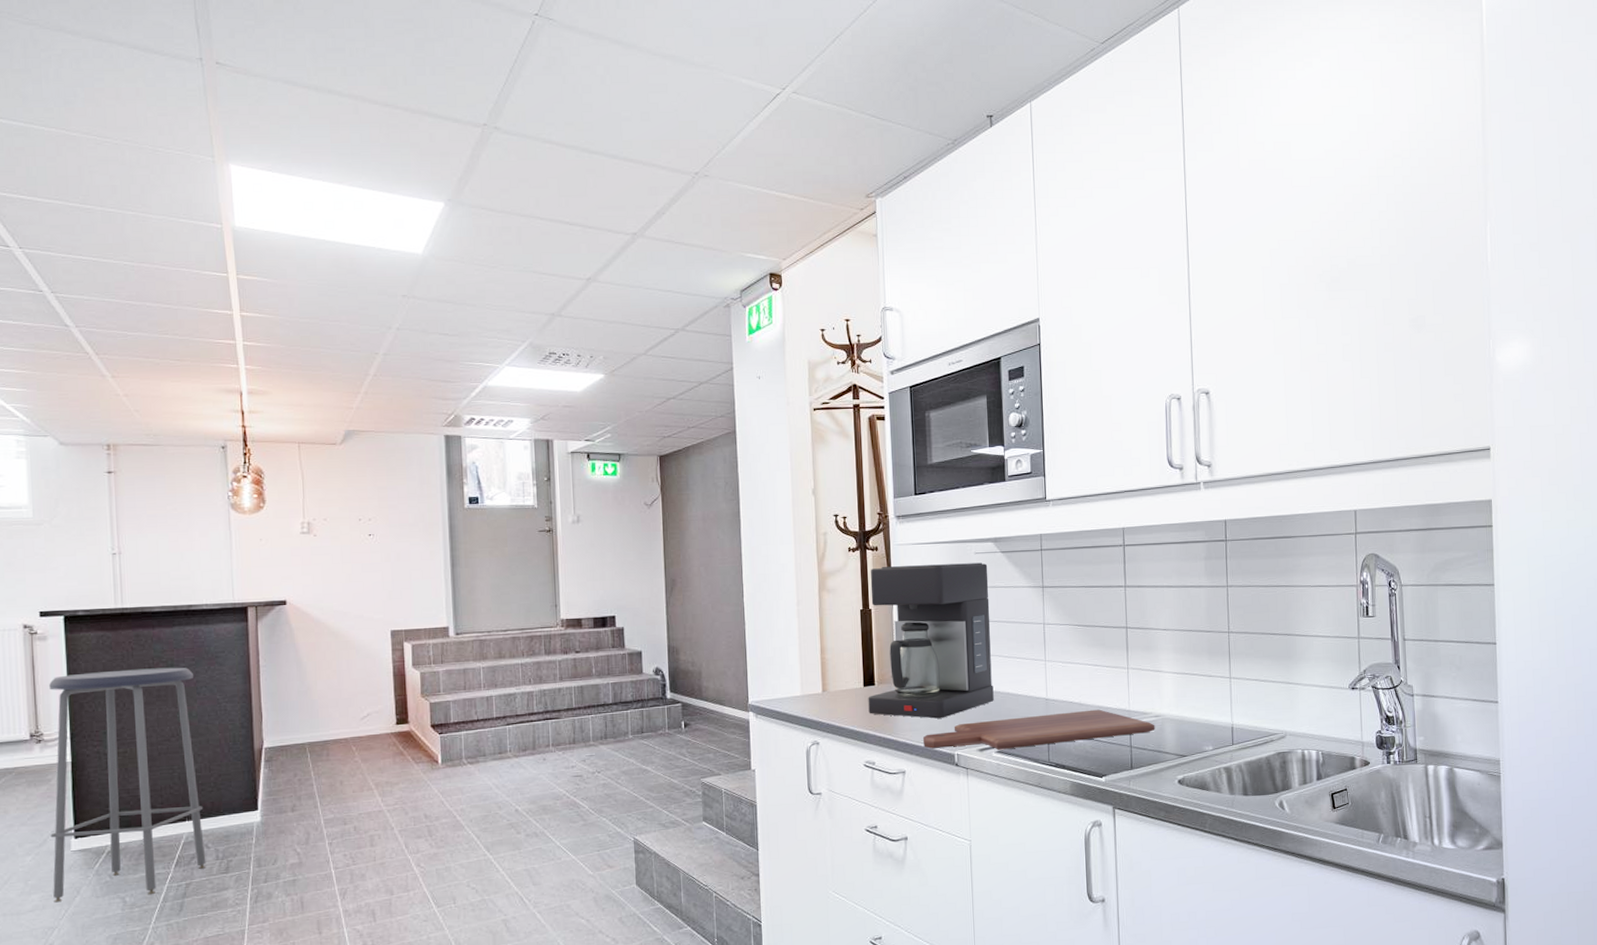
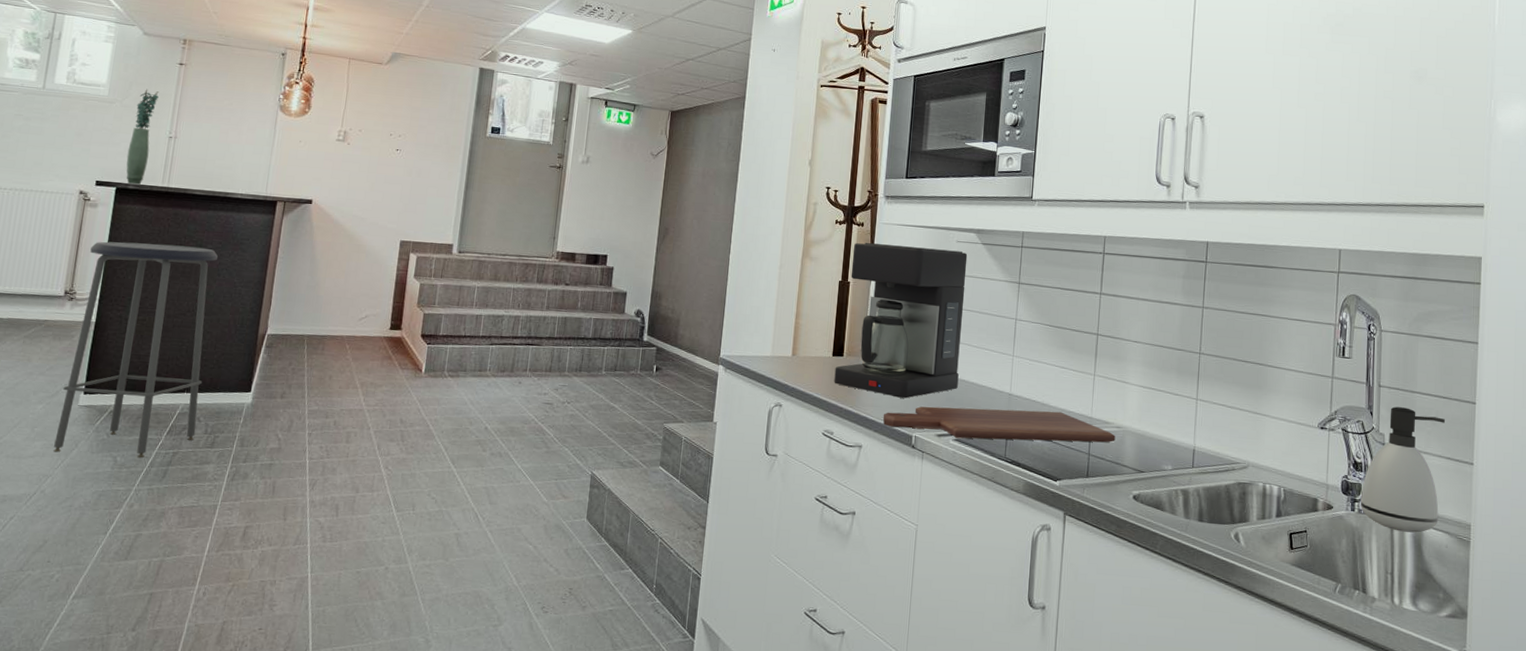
vase: none [68,504,94,611] -> present [126,88,159,186]
soap dispenser: none [1395,657,1470,777] -> present [1360,406,1446,533]

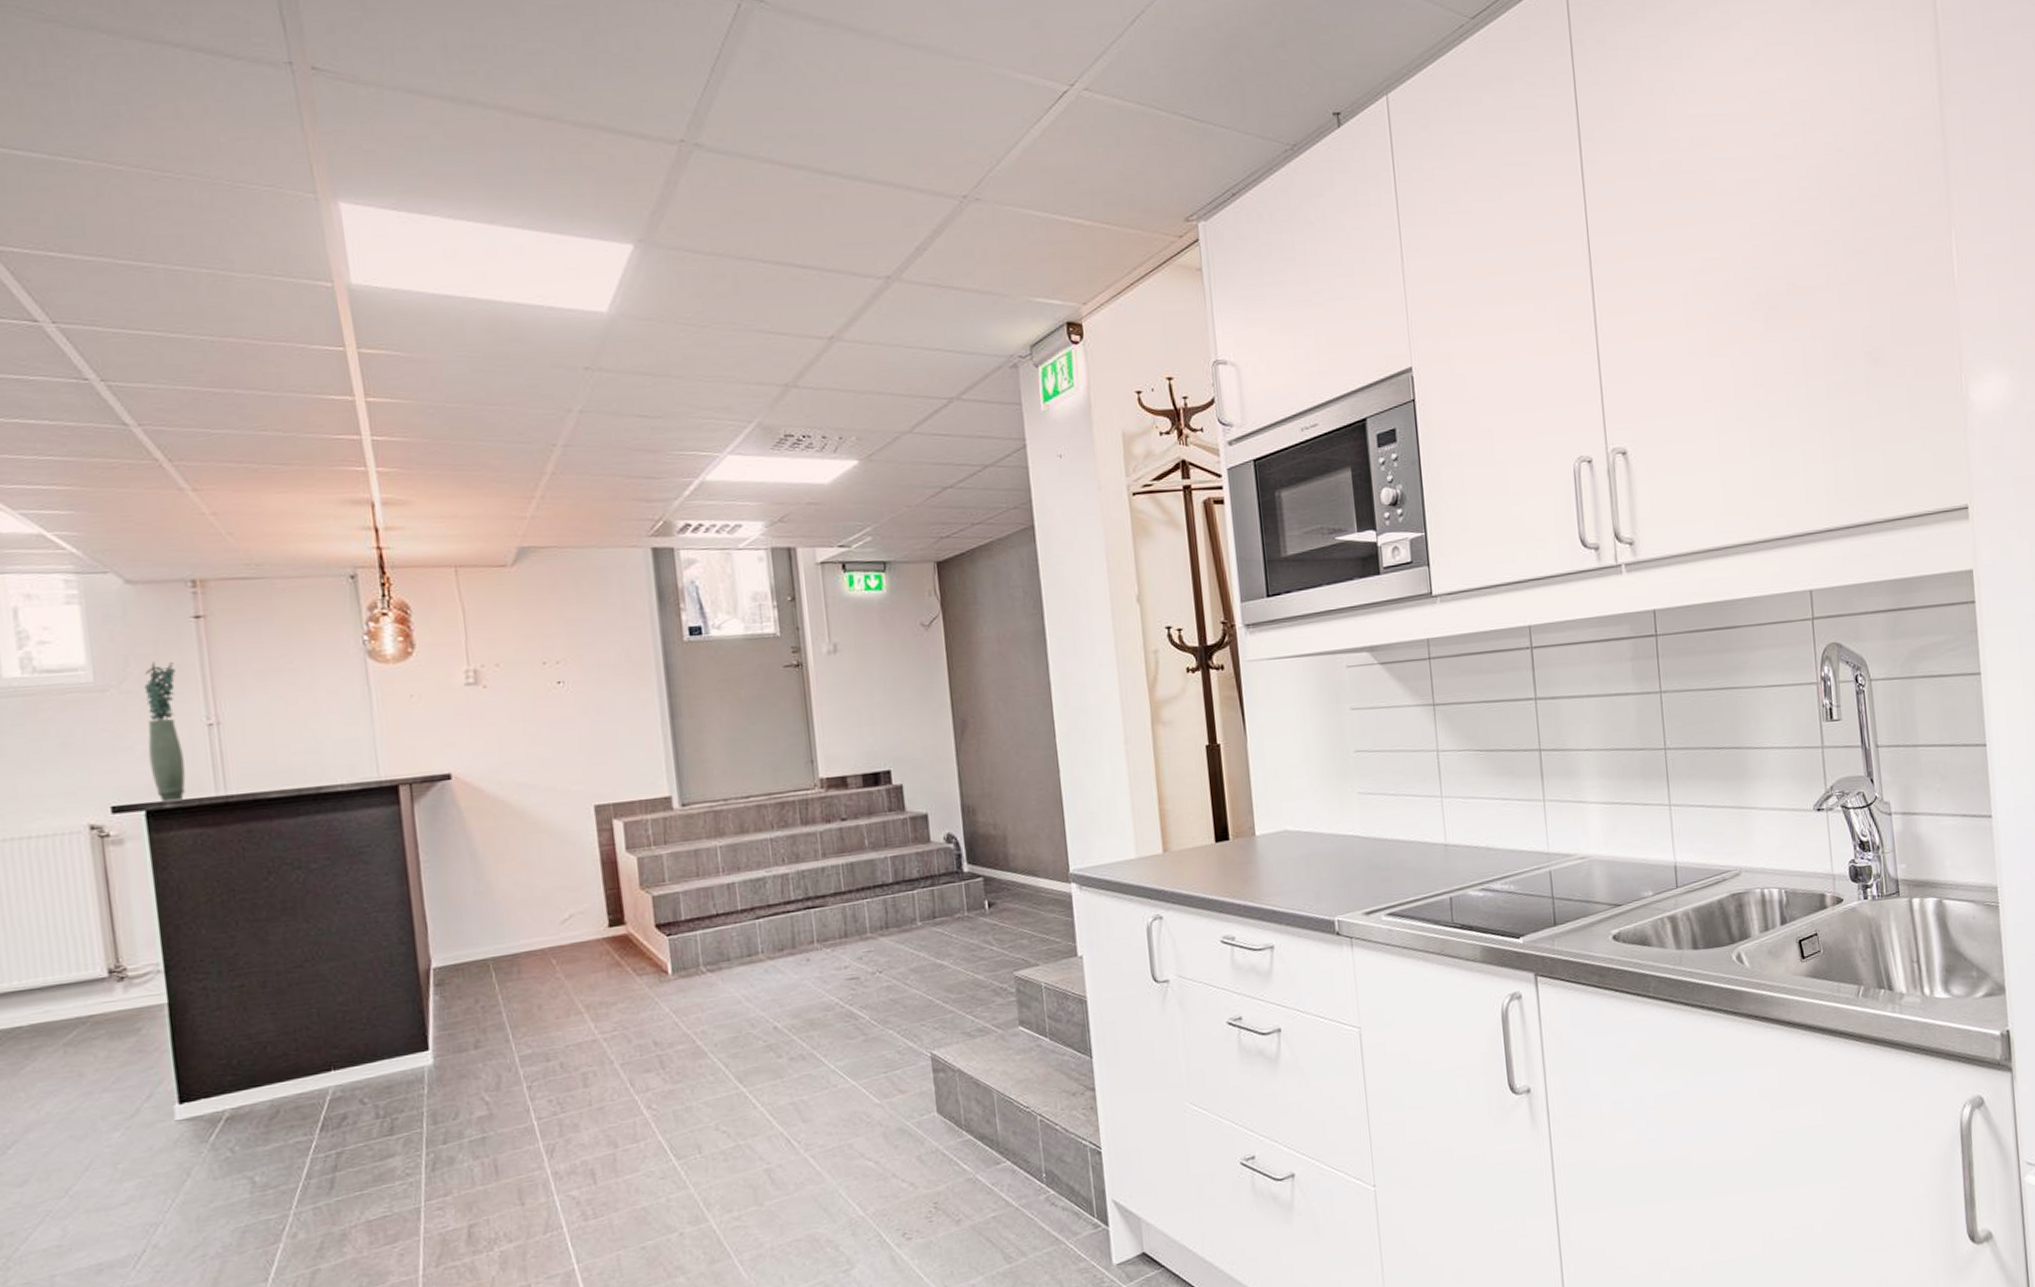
bar stool: present [53,241,219,457] -> none [130,869,363,1191]
coffee maker: present [834,243,968,399] -> none [1215,678,1380,878]
cutting board: present [882,406,1116,443] -> none [1293,853,1582,916]
soap dispenser: present [1360,406,1446,533] -> none [1872,765,1962,912]

